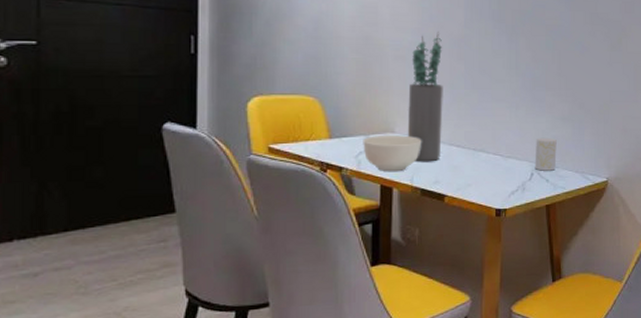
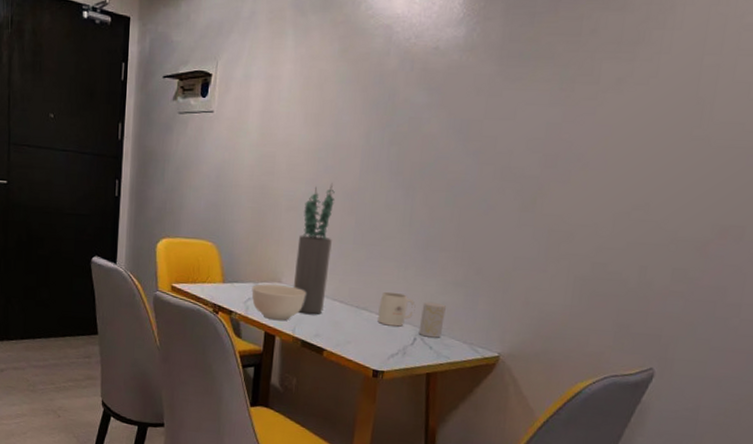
mug: none [495,131,529,164] -> present [378,291,416,327]

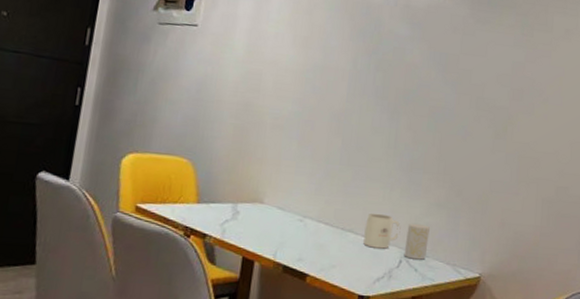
bowl: present [251,284,306,321] -> none [229,204,290,245]
vase: present [293,183,335,315] -> none [275,104,322,238]

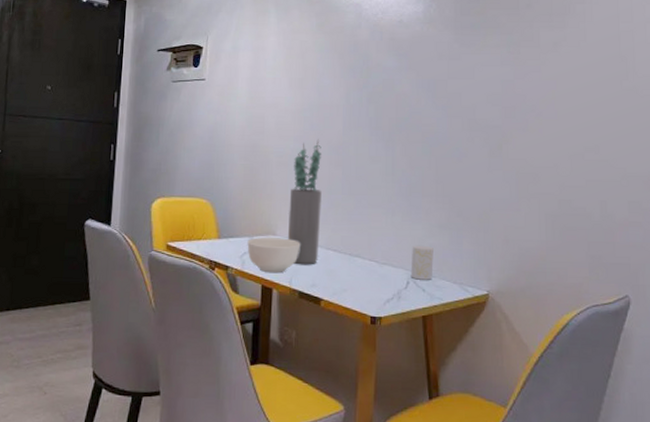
bowl: none [229,204,290,245] -> present [247,237,301,273]
vase: none [275,104,322,238] -> present [287,139,322,265]
mug: present [363,213,401,249] -> none [371,237,405,271]

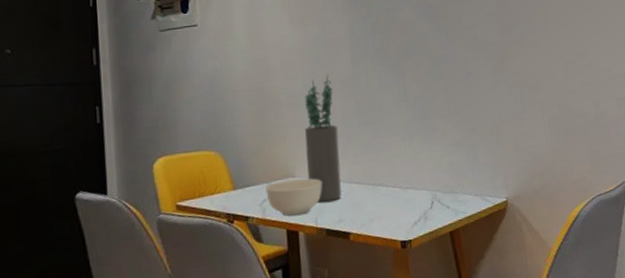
cup: present [410,245,434,280] -> none [432,164,455,199]

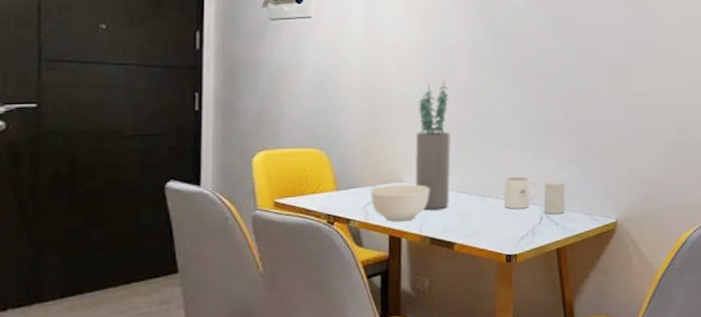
mug: none [393,162,427,196] -> present [504,176,538,209]
cup: none [432,164,455,199] -> present [543,180,565,215]

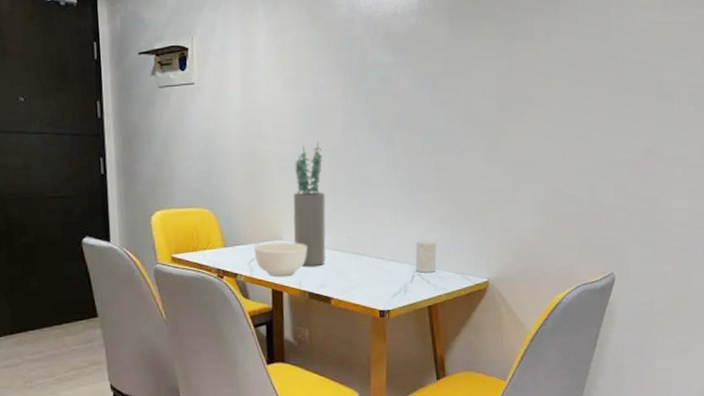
mug: present [504,176,538,209] -> none [376,235,410,267]

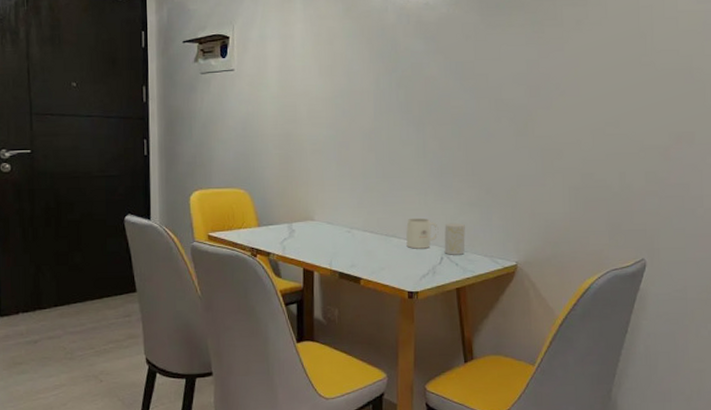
bowl: present [254,242,308,277] -> none [286,223,339,257]
vase: present [292,141,327,267] -> none [324,125,357,248]
mug: none [376,235,410,267] -> present [406,217,439,249]

